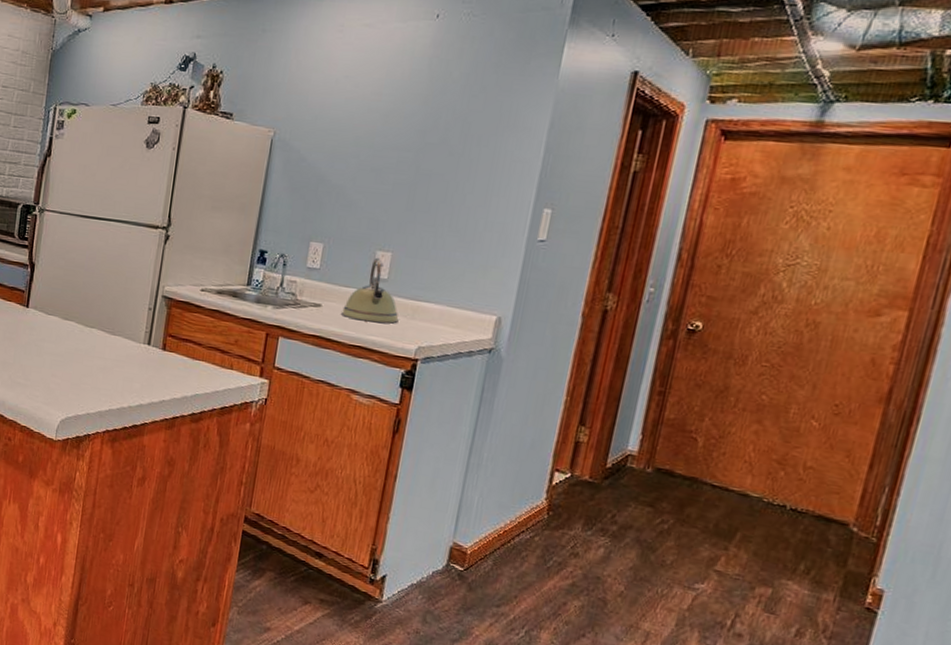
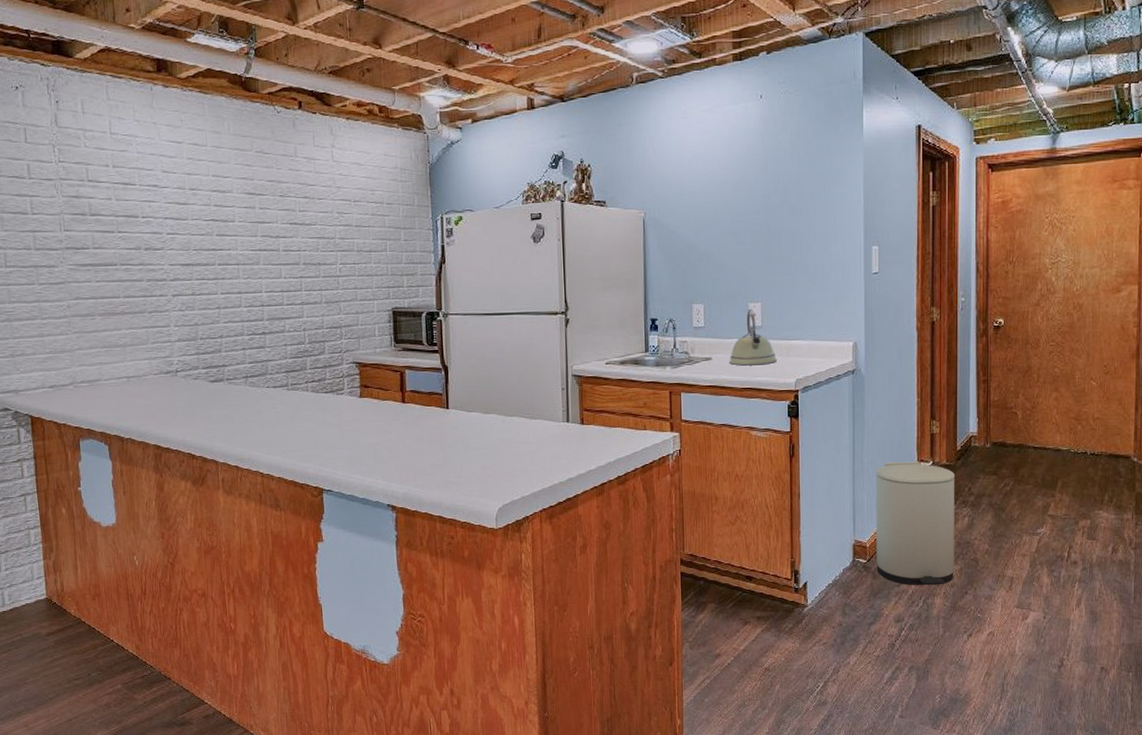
pedal bin: none [474,461,597,619] -> present [876,461,954,585]

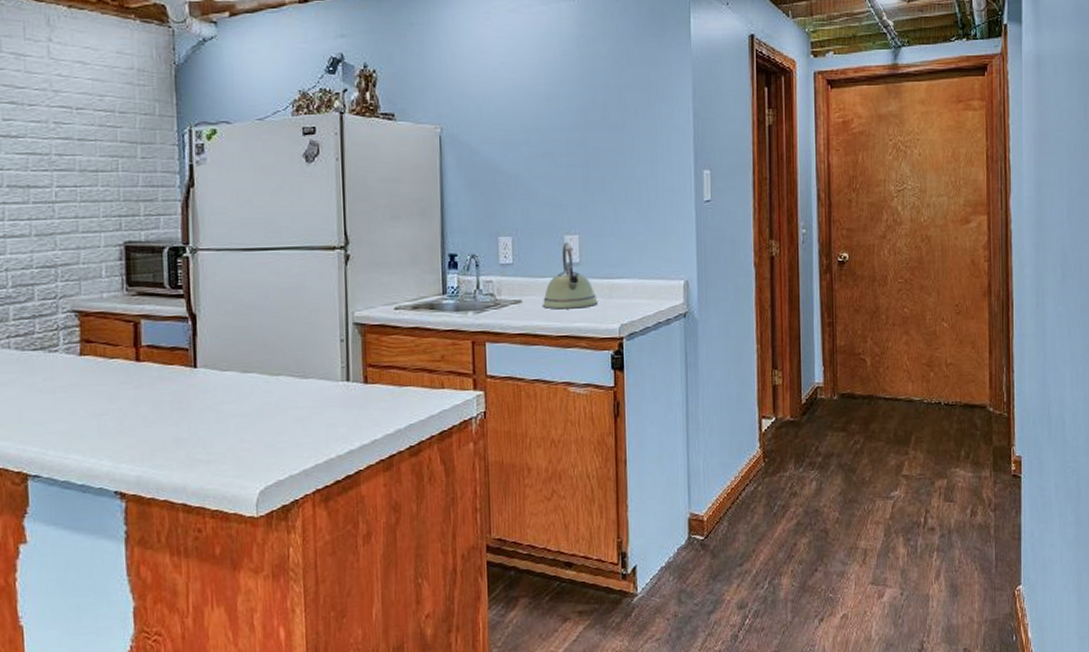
pedal bin: present [876,461,954,585] -> none [712,417,802,564]

